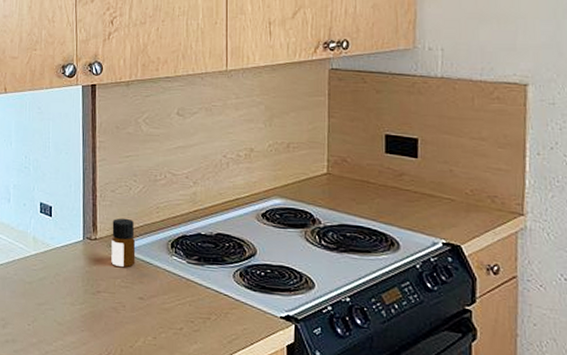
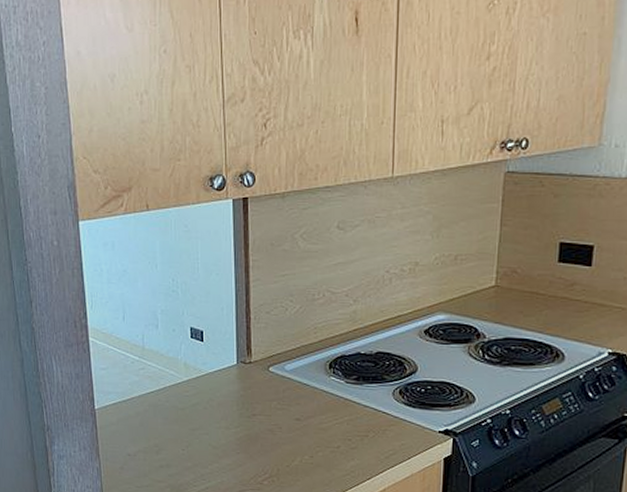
bottle: present [111,218,136,267] -> none [267,340,292,389]

